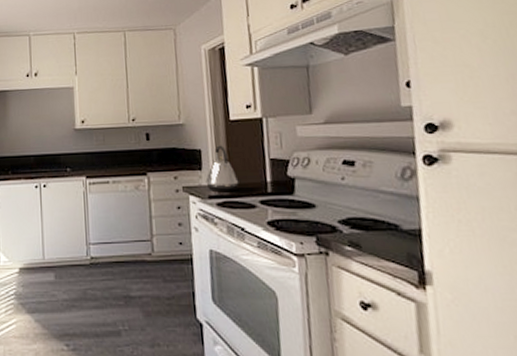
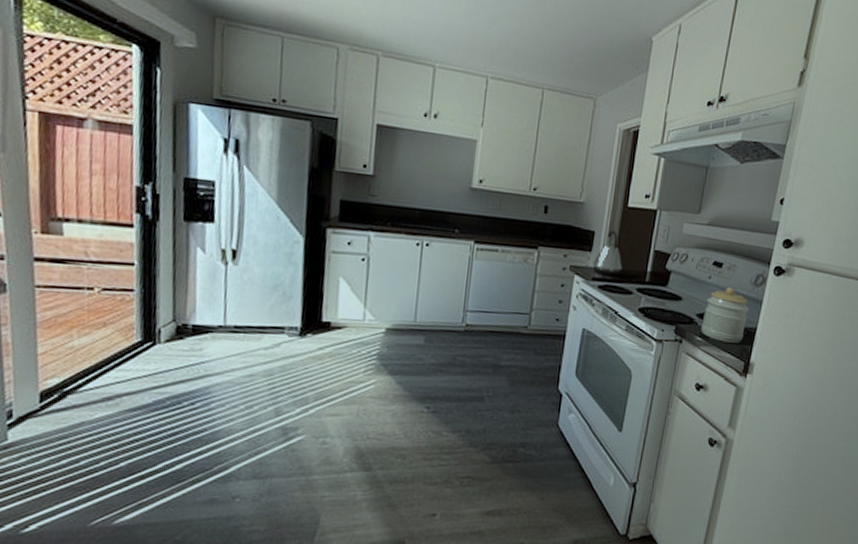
jar: none [346,186,407,250] -> present [701,287,750,343]

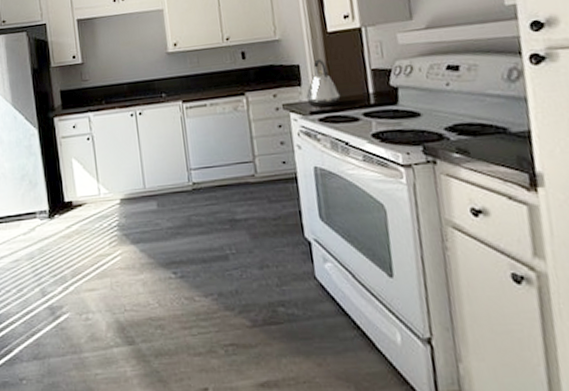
jar: present [701,287,750,343] -> none [452,90,516,154]

